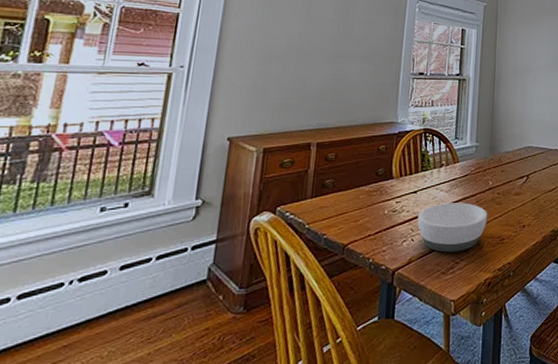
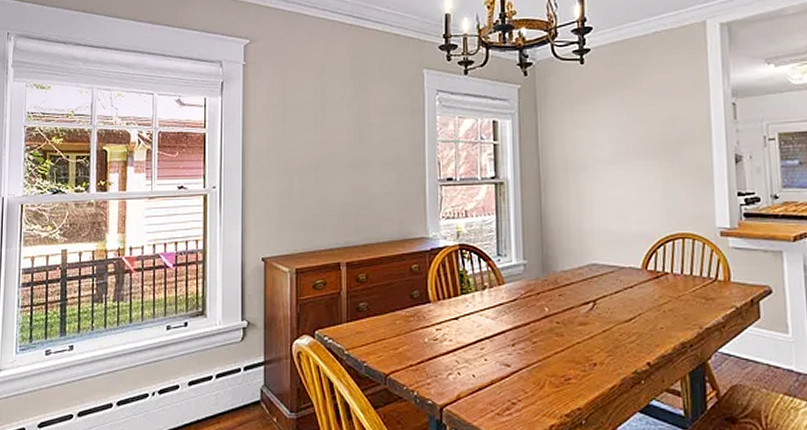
bowl: present [417,203,488,253] -> none [462,332,547,391]

